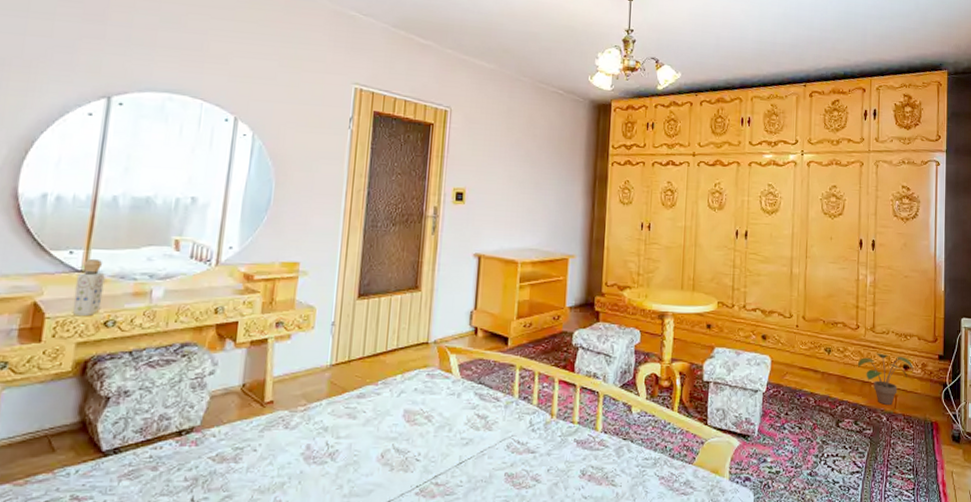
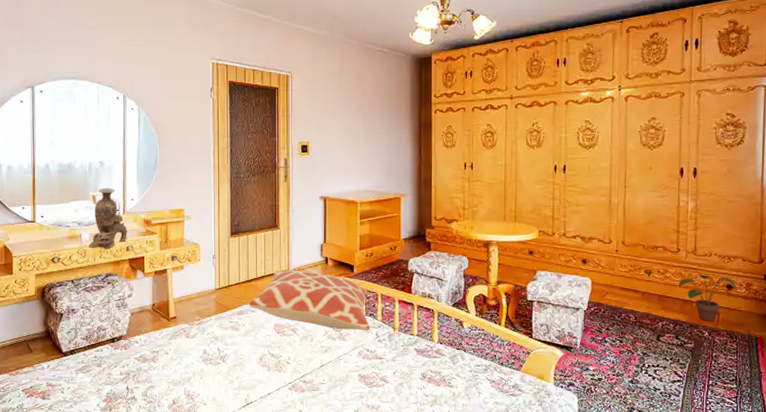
perfume bottle: present [72,258,105,317] -> none [29,212,48,255]
vase with dog figurine: none [160,230,219,311] -> present [88,187,127,249]
pillow: none [372,341,523,419] -> present [248,269,370,331]

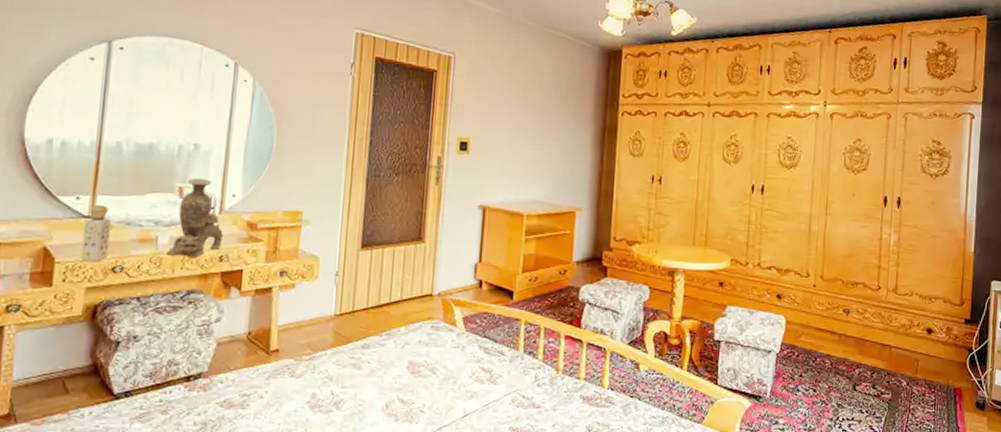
perfume bottle: none [29,212,48,255] -> present [81,204,112,262]
pillow: present [248,269,370,331] -> none [376,293,528,373]
potted plant: present [678,274,737,321] -> none [877,315,938,369]

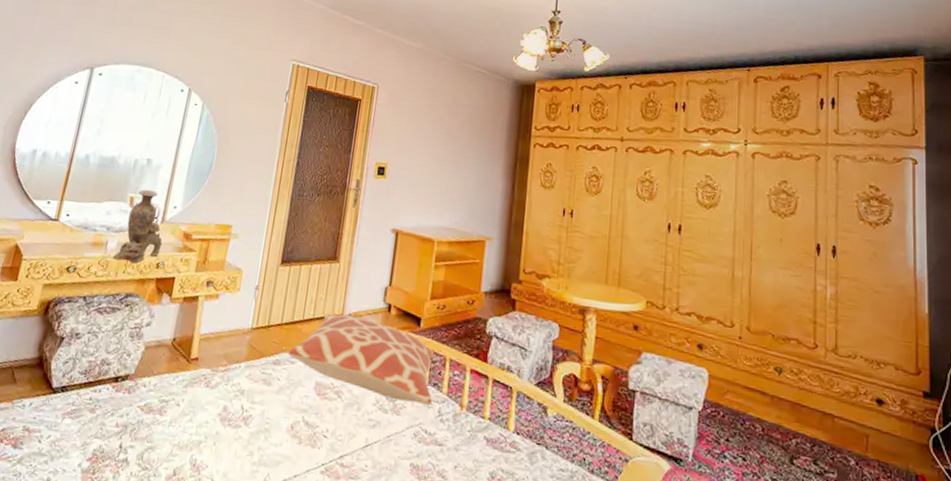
perfume bottle: present [81,204,112,262] -> none [44,209,73,261]
pillow: none [376,293,528,373] -> present [287,313,434,406]

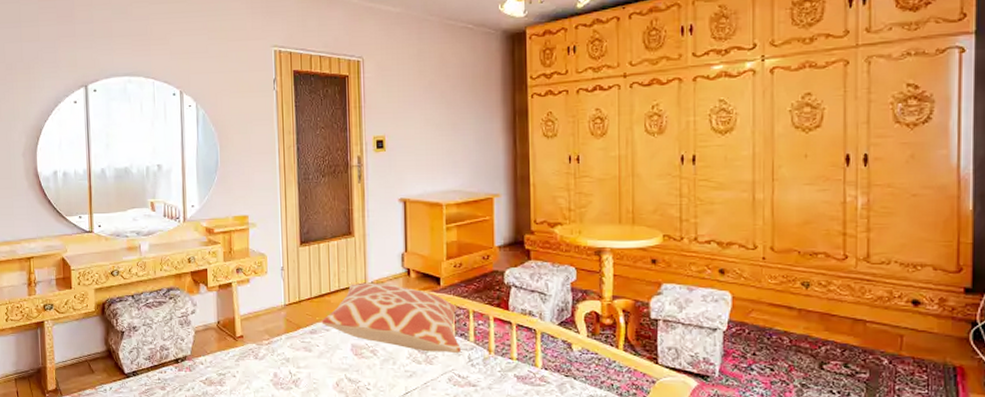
vase with dog figurine: present [112,189,163,263] -> none [148,193,189,261]

